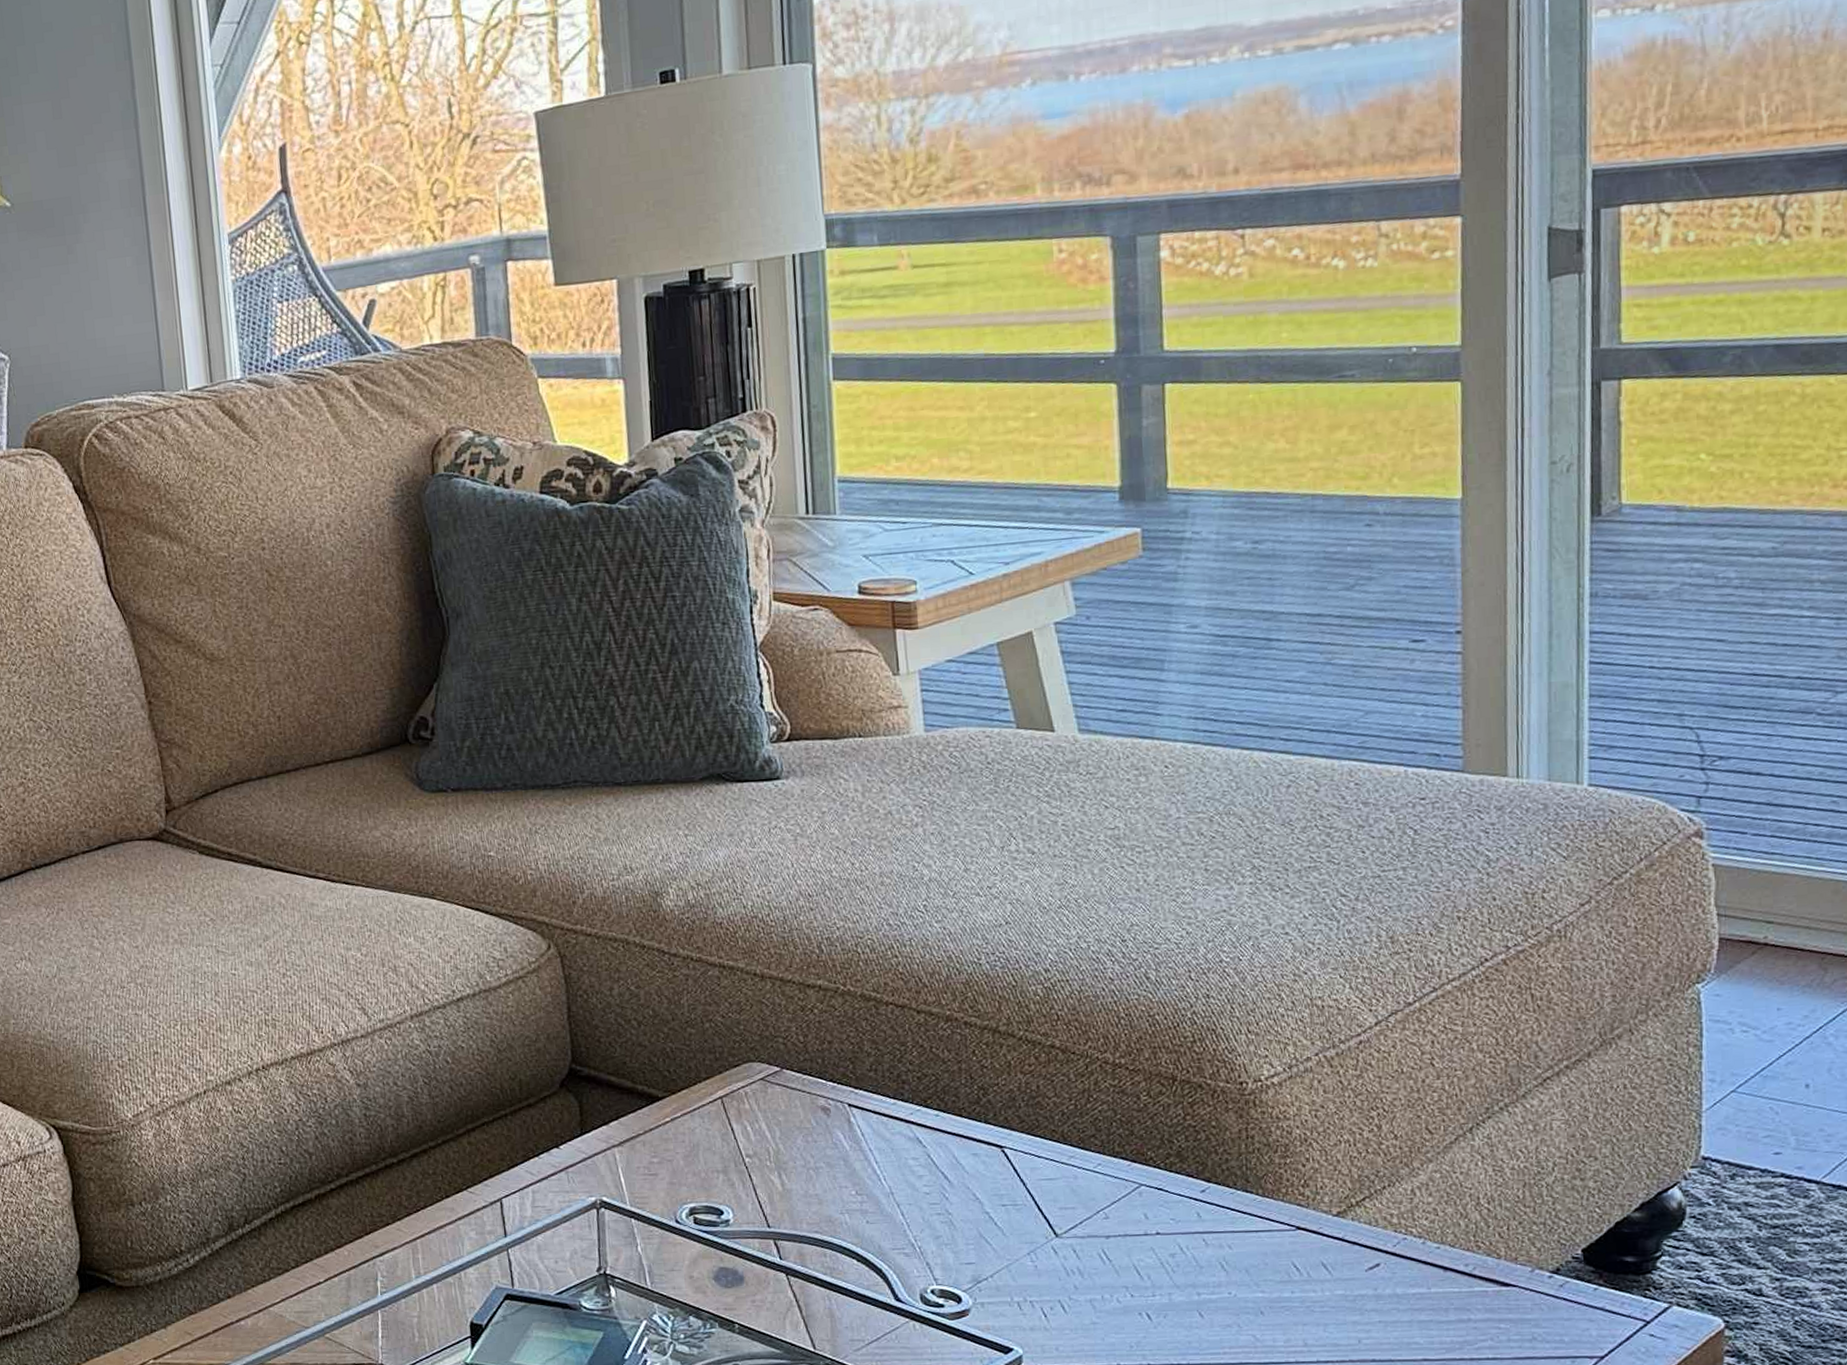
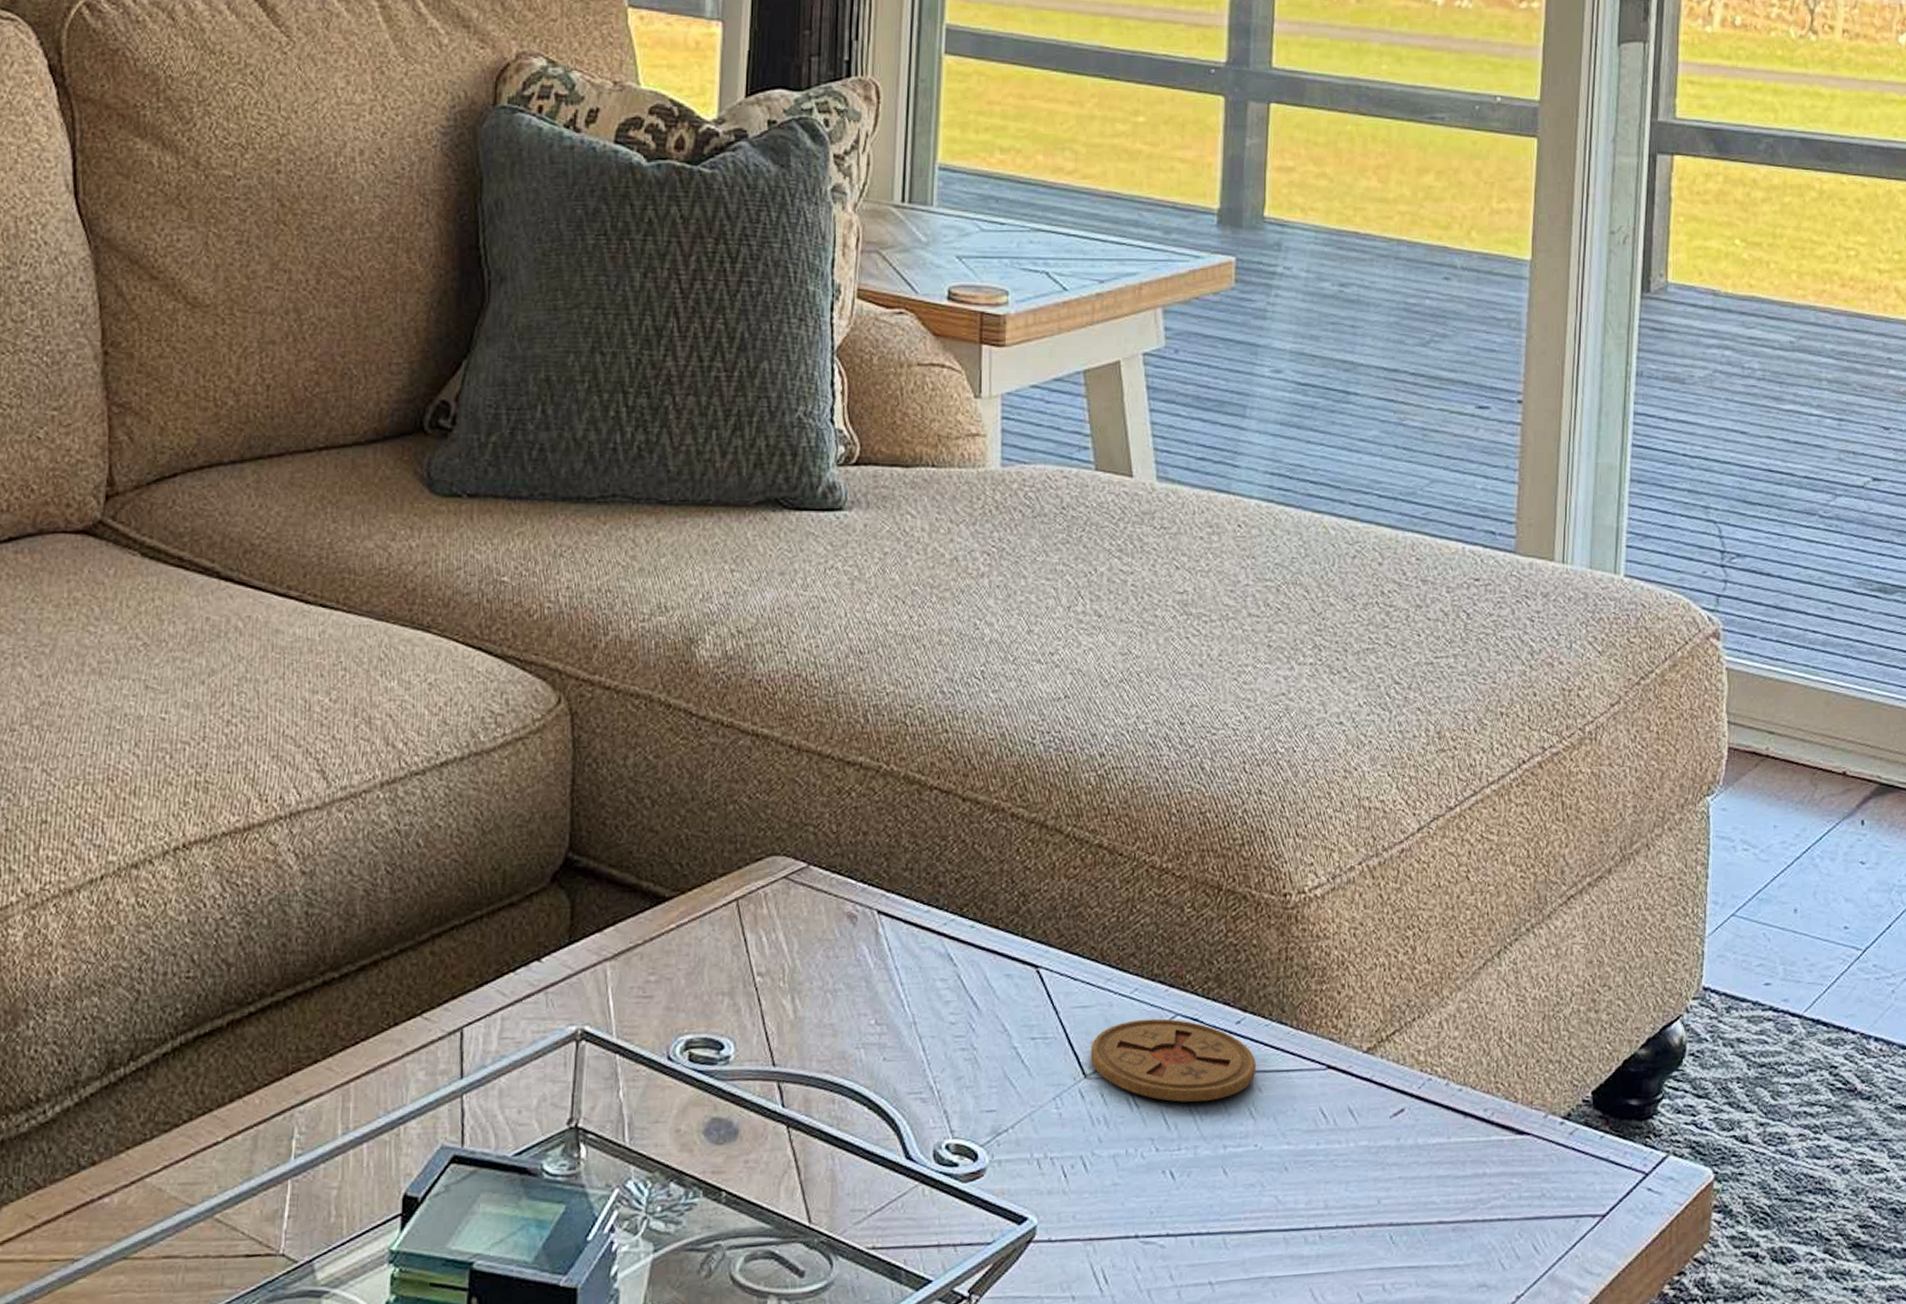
coaster: none [1059,1188,1225,1257] -> present [1090,1018,1257,1102]

